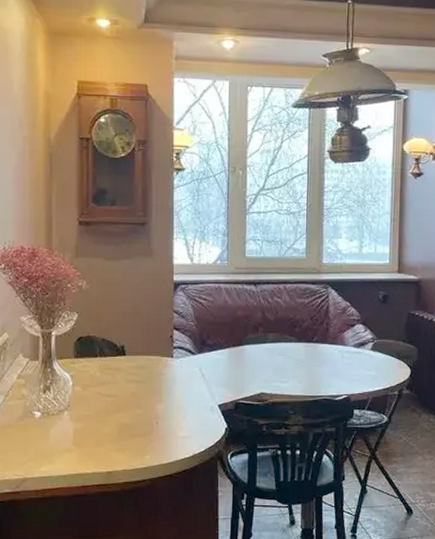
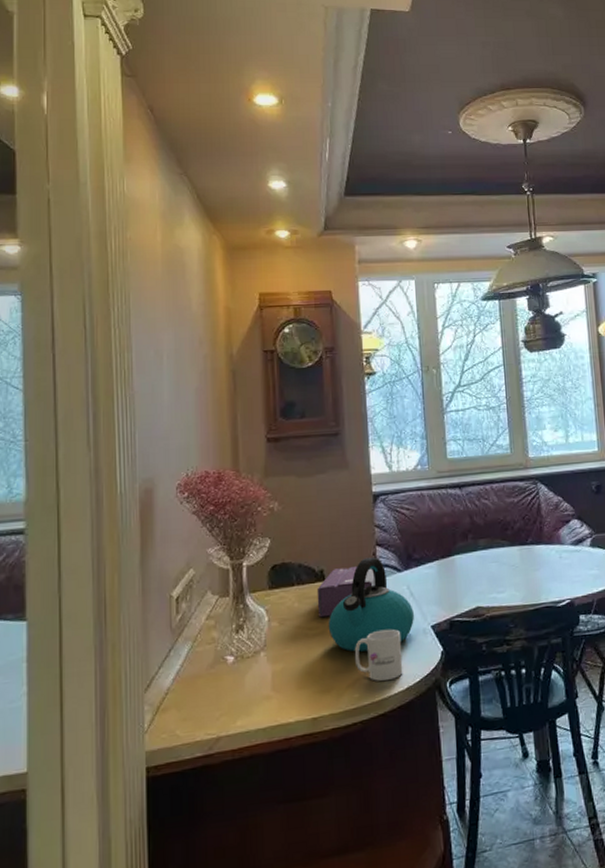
tissue box: none [117,345,171,387] -> present [316,565,376,618]
kettle: none [125,339,203,420] -> present [328,557,414,652]
mug: none [147,403,191,448] -> present [354,629,403,682]

